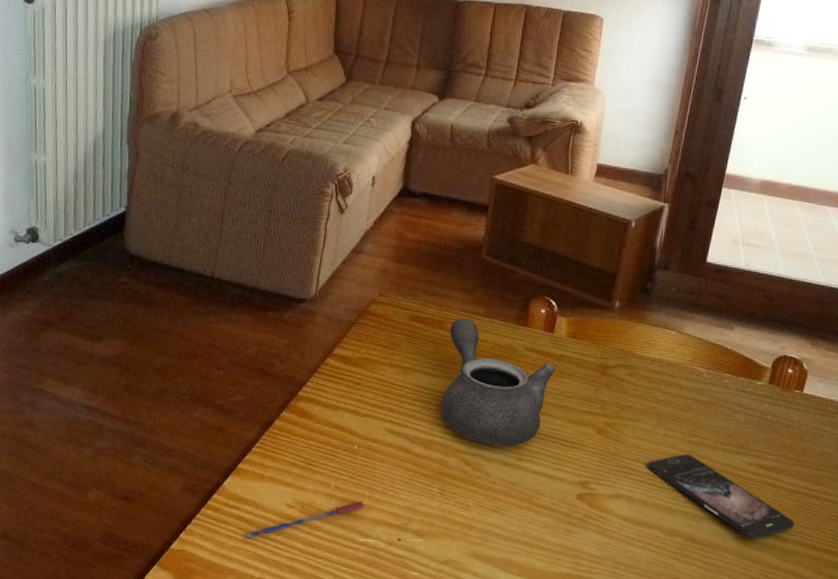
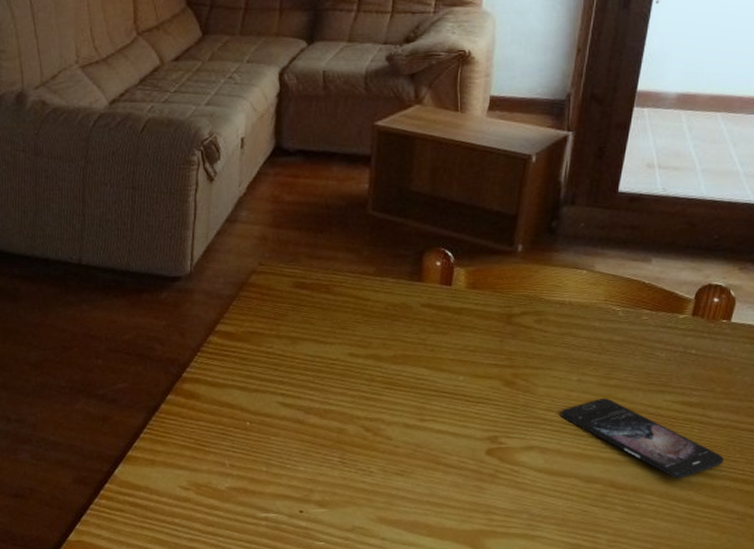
pen: present [243,501,365,540] -> none [140,477,262,525]
teapot: present [441,318,556,446] -> none [334,279,456,409]

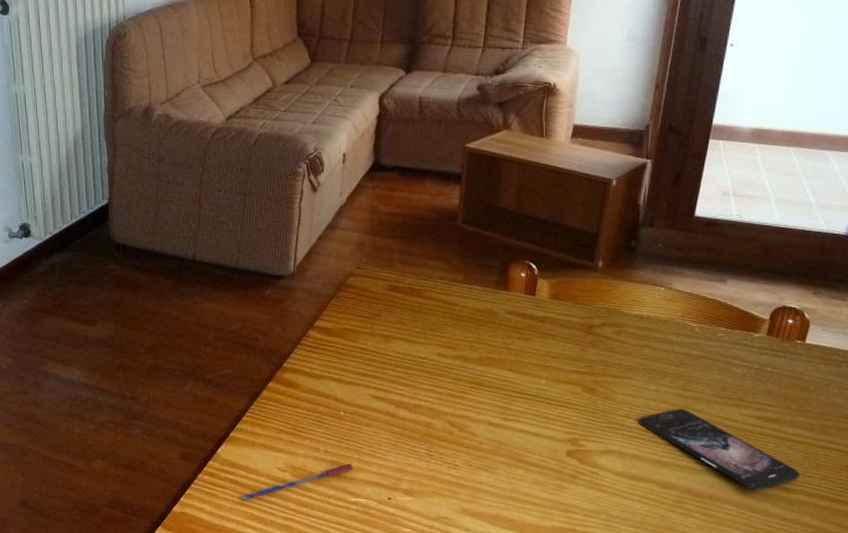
pen: none [140,477,262,525] -> present [239,463,354,502]

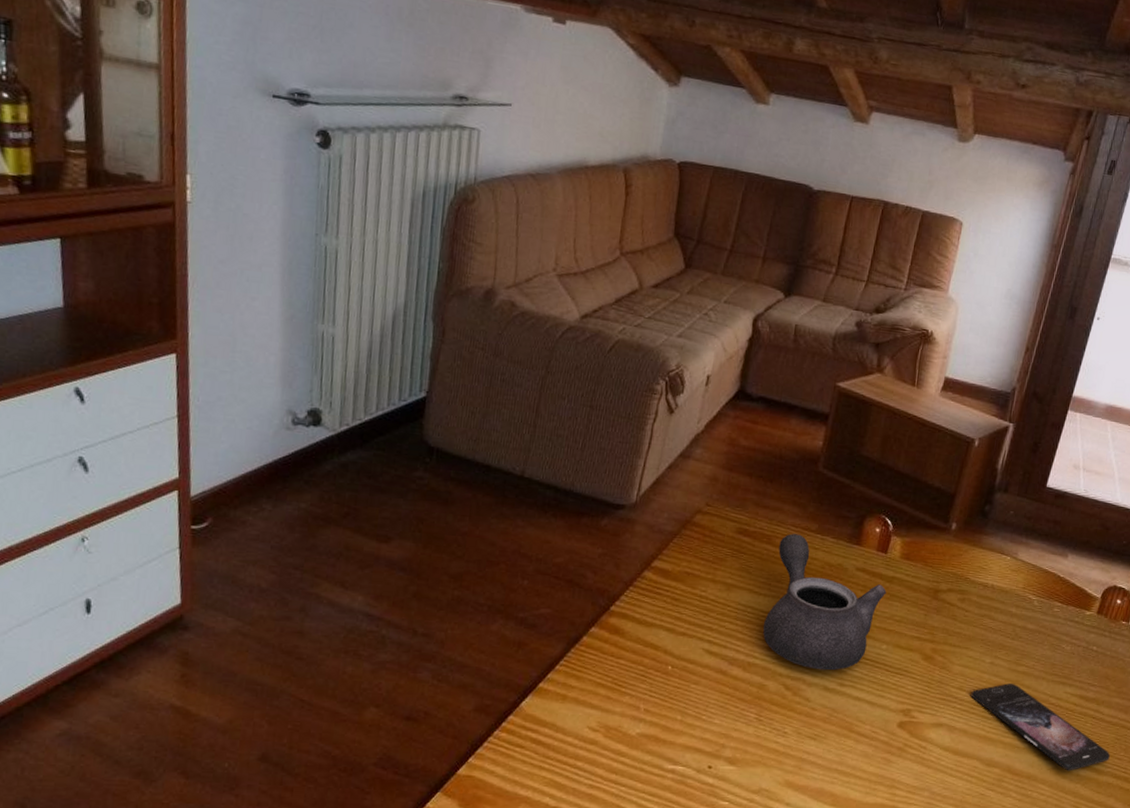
pen: present [239,463,354,502] -> none [539,725,675,766]
teapot: none [424,286,539,407] -> present [763,534,887,671]

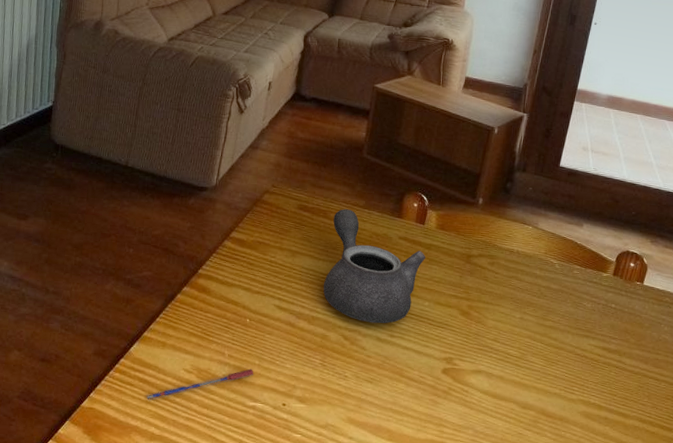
pen: none [539,725,675,766] -> present [146,368,254,401]
smartphone: present [971,683,1110,771] -> none [505,336,634,415]

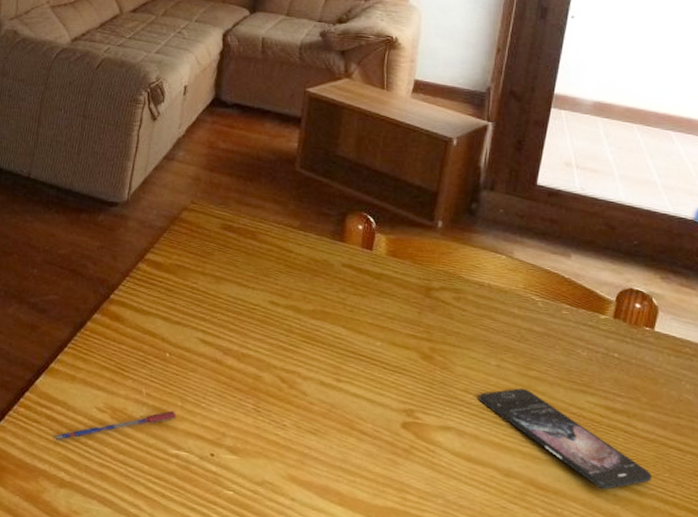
teapot: present [323,209,426,324] -> none [254,230,376,365]
smartphone: none [505,336,634,415] -> present [479,388,652,490]

